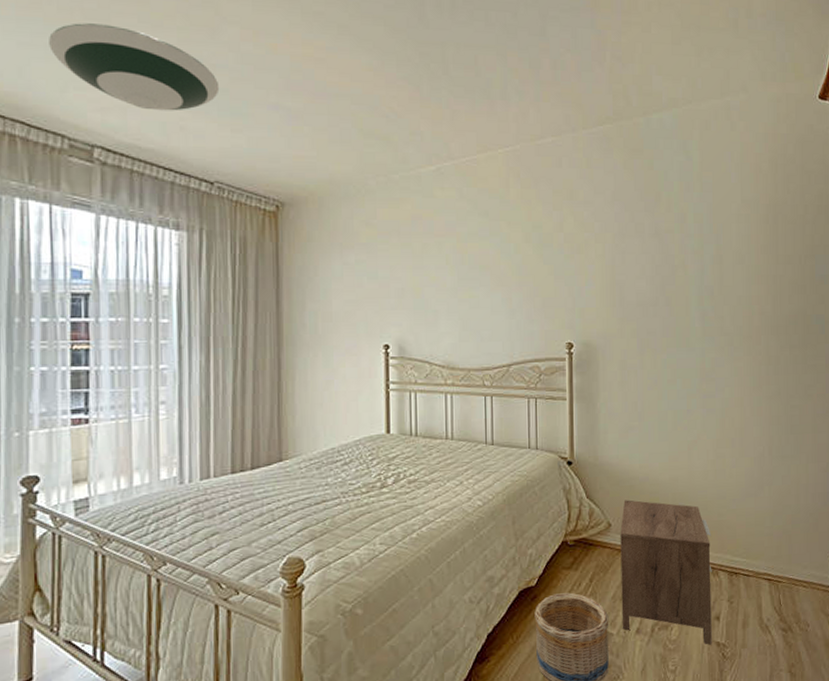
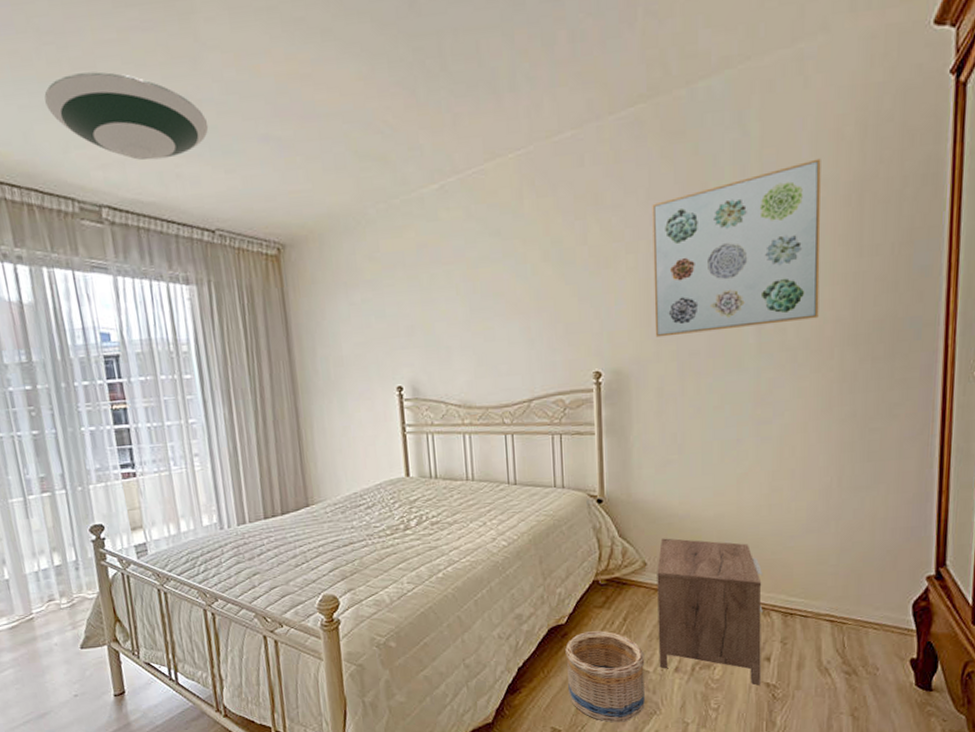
wall art: none [617,184,748,316] -> present [652,158,821,338]

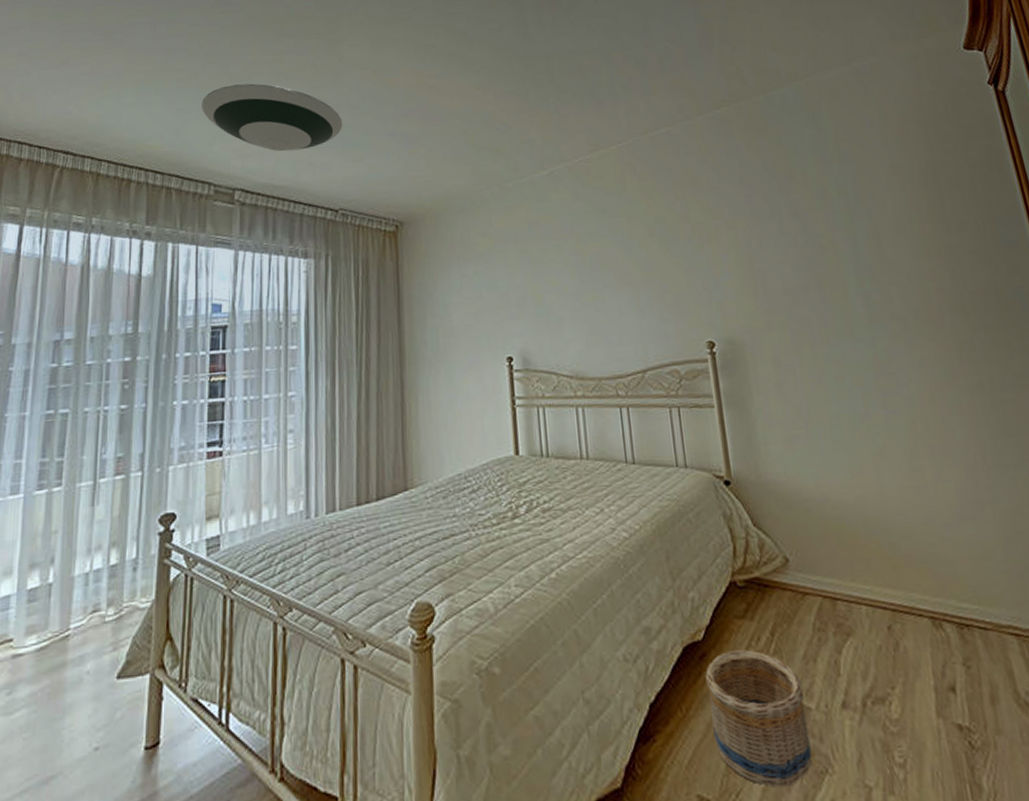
wall art: present [652,158,821,338] -> none [746,149,922,307]
nightstand: present [657,538,763,686] -> none [800,527,951,729]

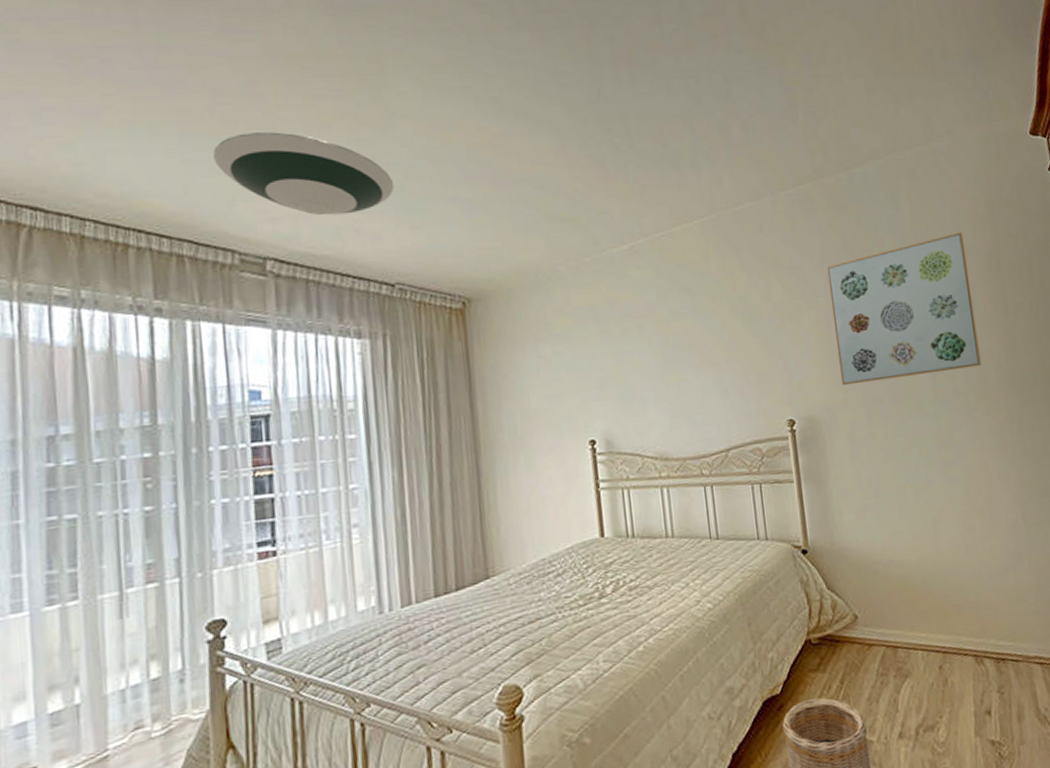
wall art: none [746,149,922,307] -> present [827,232,982,386]

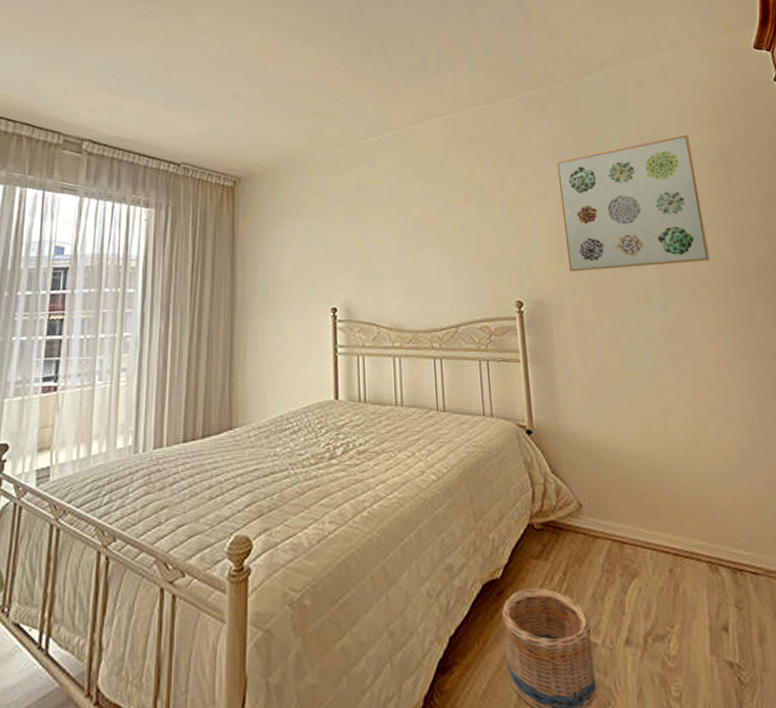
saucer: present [213,132,395,216] -> none [56,42,189,107]

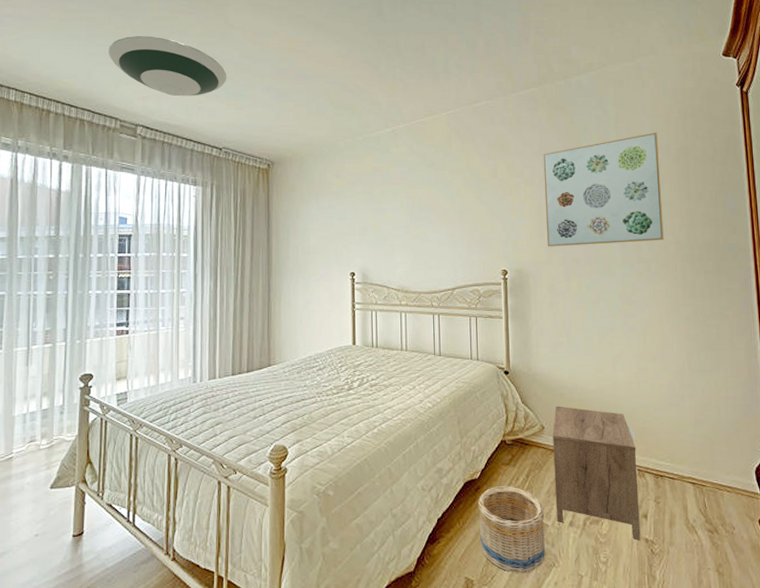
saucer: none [56,42,189,107] -> present [109,36,227,97]
nightstand: none [593,475,723,665] -> present [552,406,641,541]

